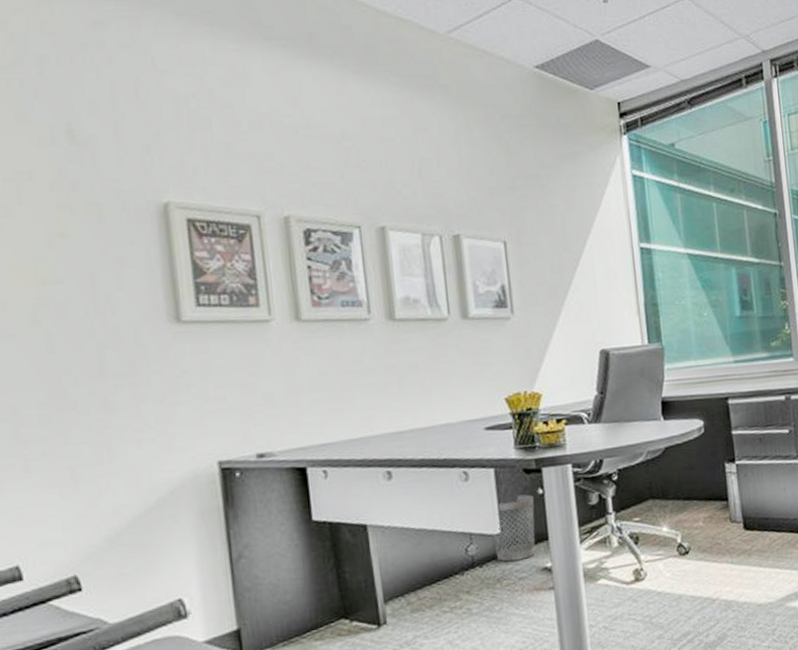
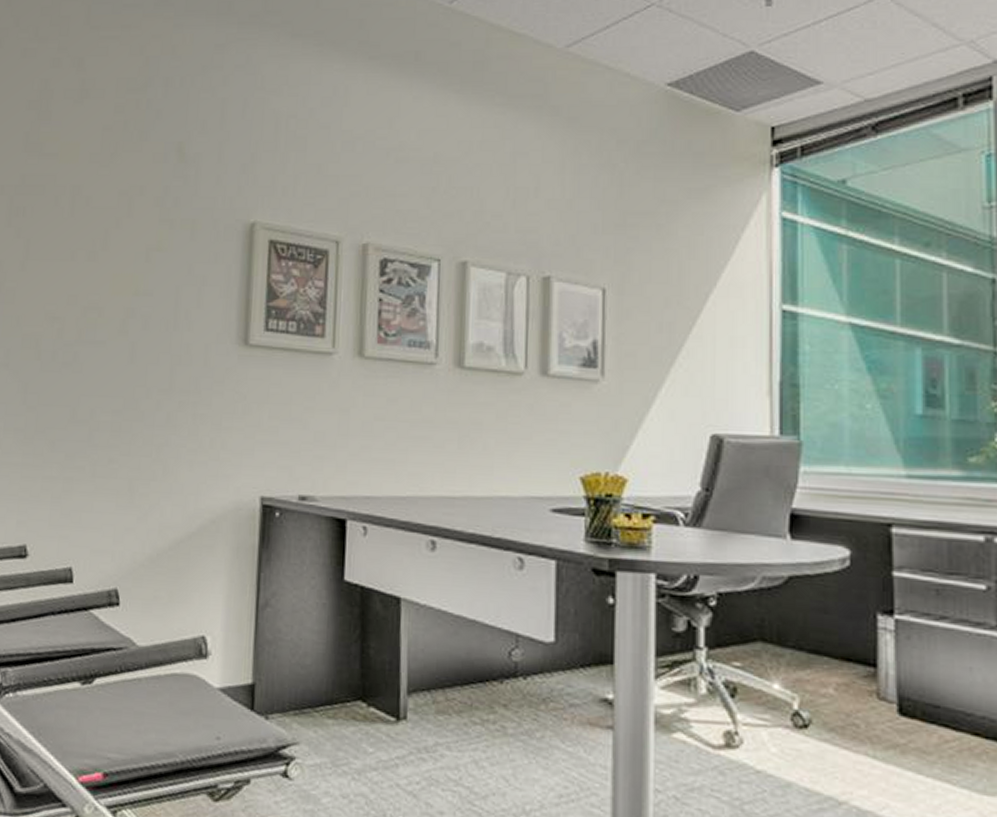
wastebasket: present [492,494,536,562] -> none [544,600,601,682]

